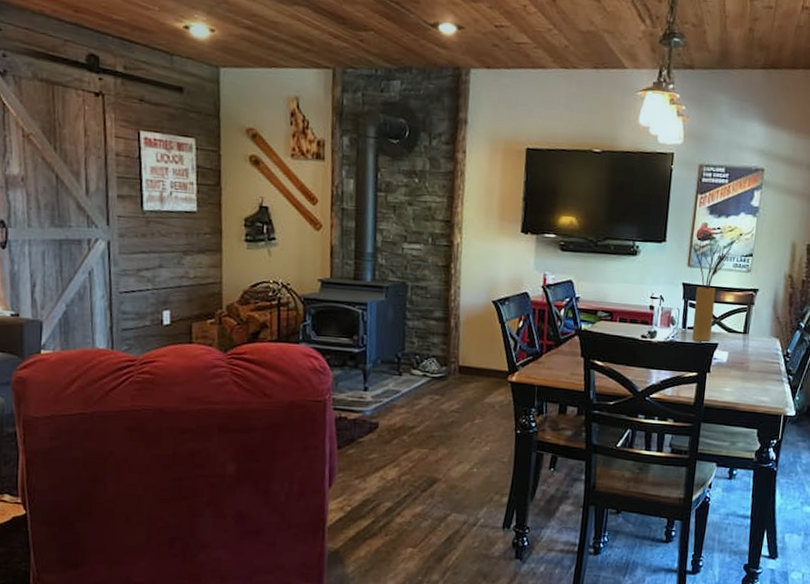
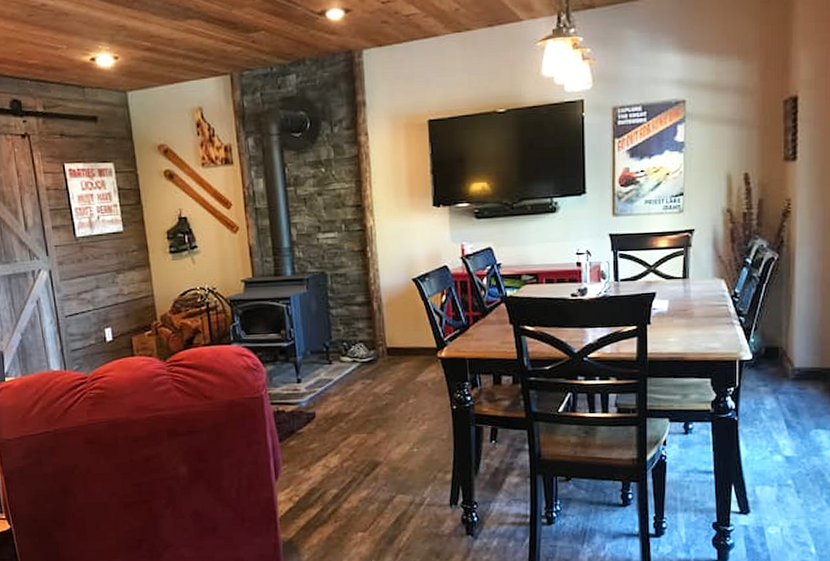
vase: present [691,238,732,343] -> none [619,183,659,294]

